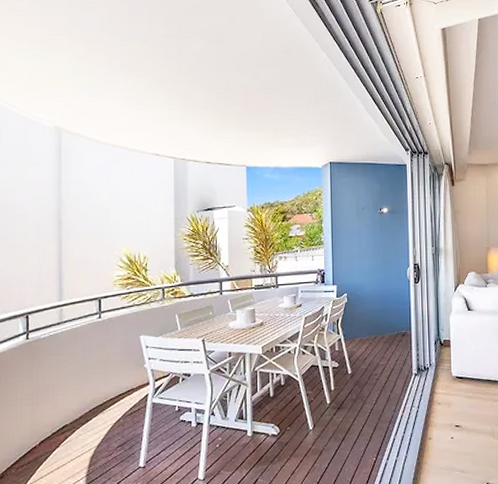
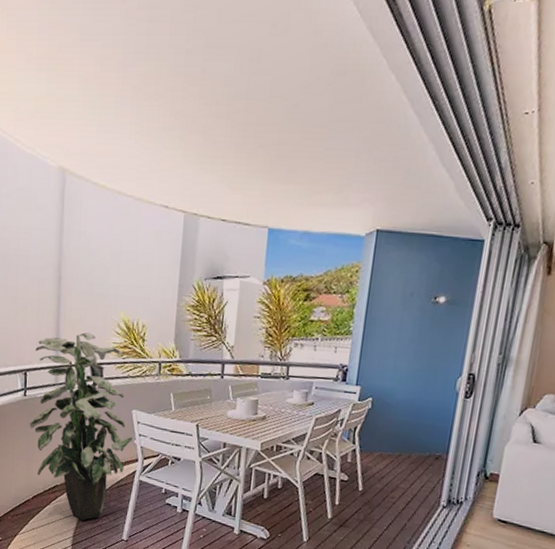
indoor plant: none [34,270,142,456] -> present [30,332,133,520]

